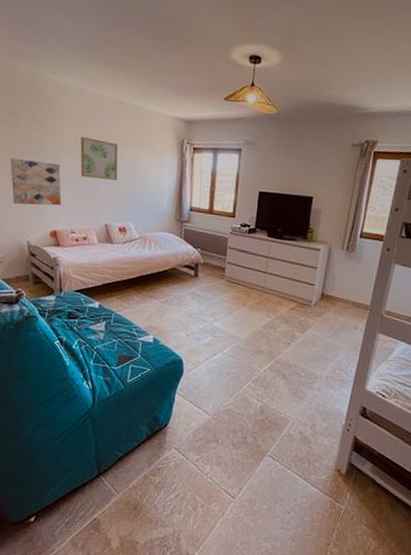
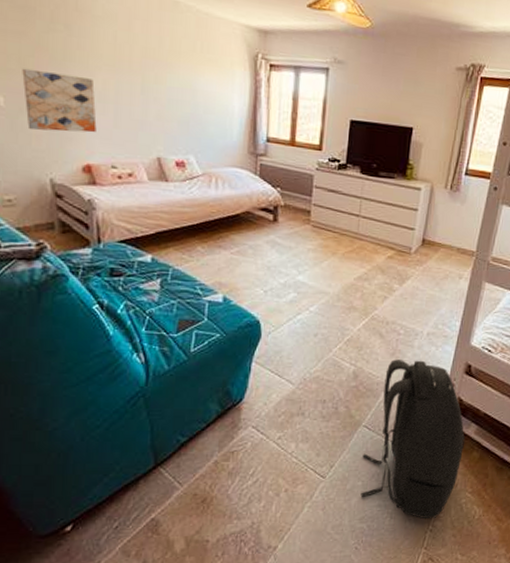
wall art: present [80,136,118,180] -> none [121,43,173,102]
backpack: none [265,399,361,545] -> present [360,359,466,518]

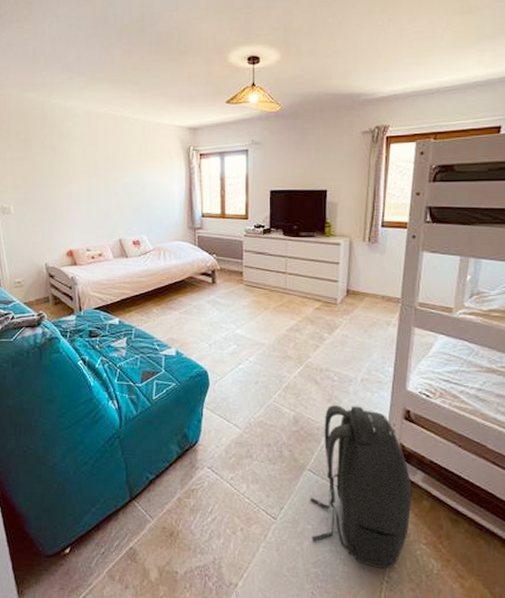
wall art: present [22,68,97,133] -> none [25,183,75,228]

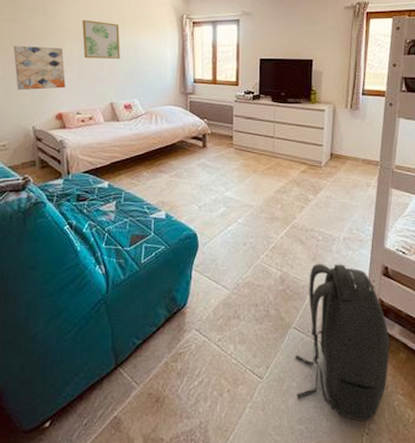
wall art: none [25,183,75,228] -> present [13,45,66,91]
wall art: none [90,155,127,195] -> present [82,19,120,59]

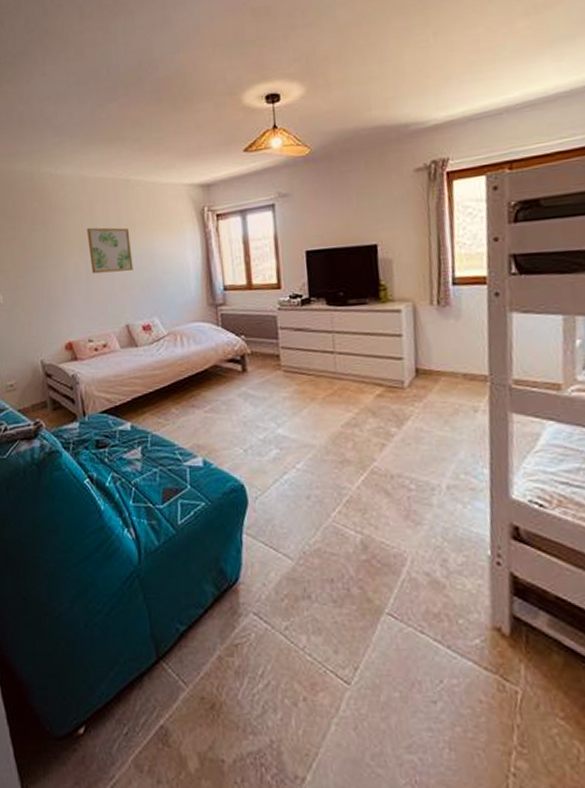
wall art: present [13,45,66,91] -> none [14,264,74,320]
backpack: present [295,264,391,421] -> none [393,523,537,755]

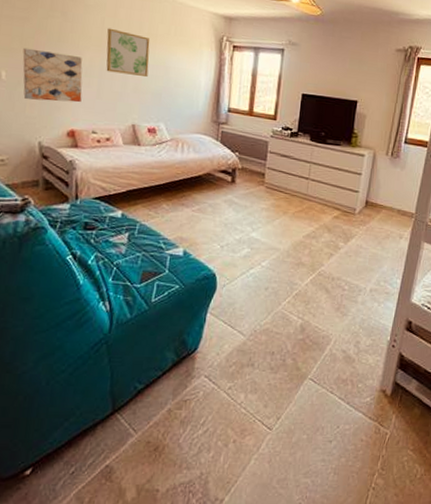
wall art: none [14,264,74,320] -> present [22,47,83,103]

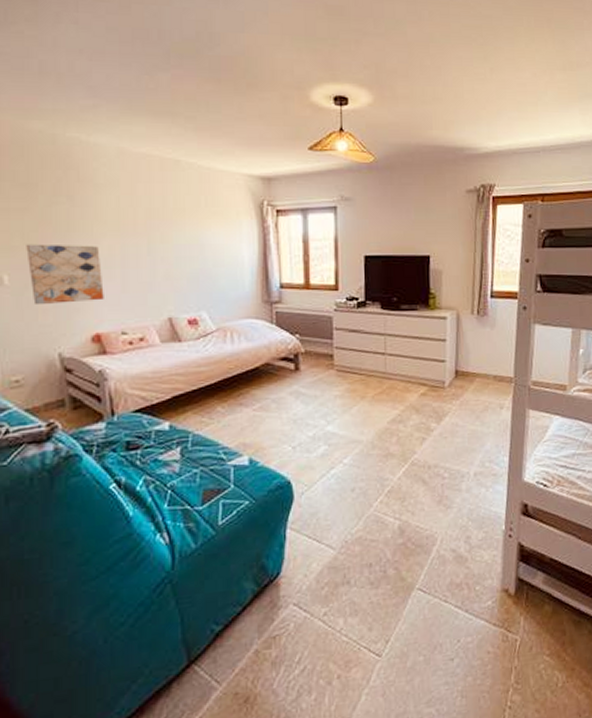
wall art: present [106,28,150,77] -> none [125,208,180,260]

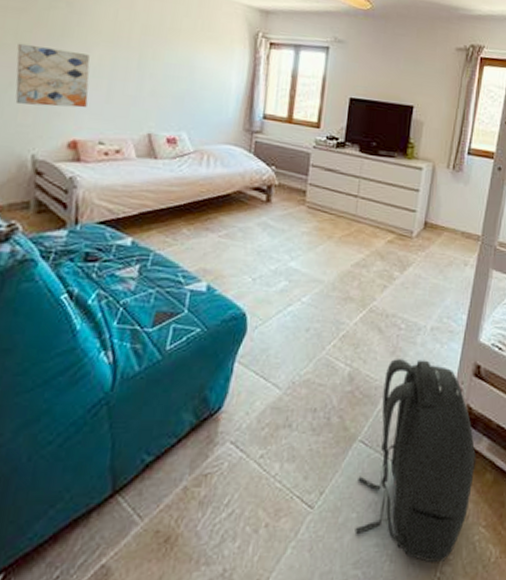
backpack: none [420,505,534,694] -> present [354,359,477,562]

